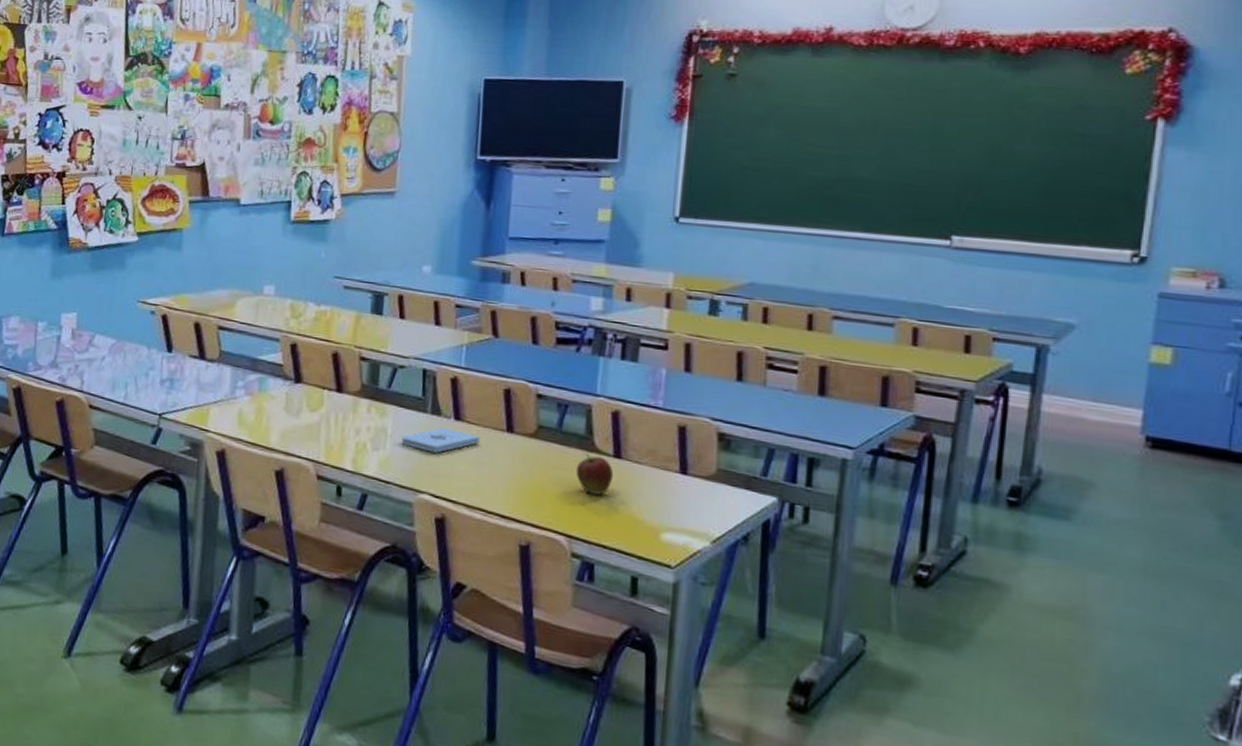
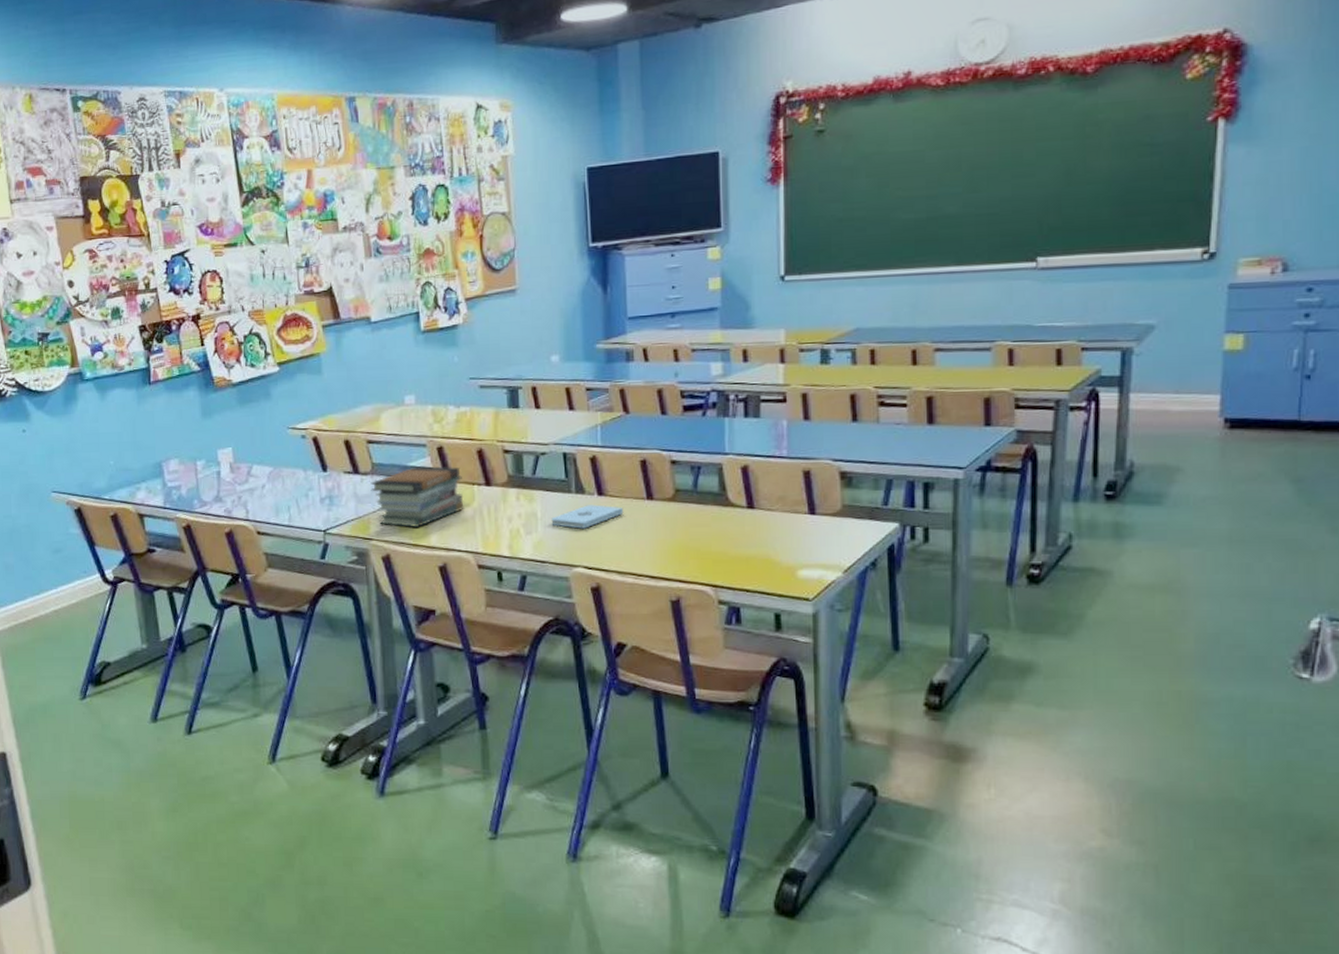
book stack: none [214,360,313,426] -> present [370,465,464,528]
apple: present [575,453,614,495] -> none [714,508,749,545]

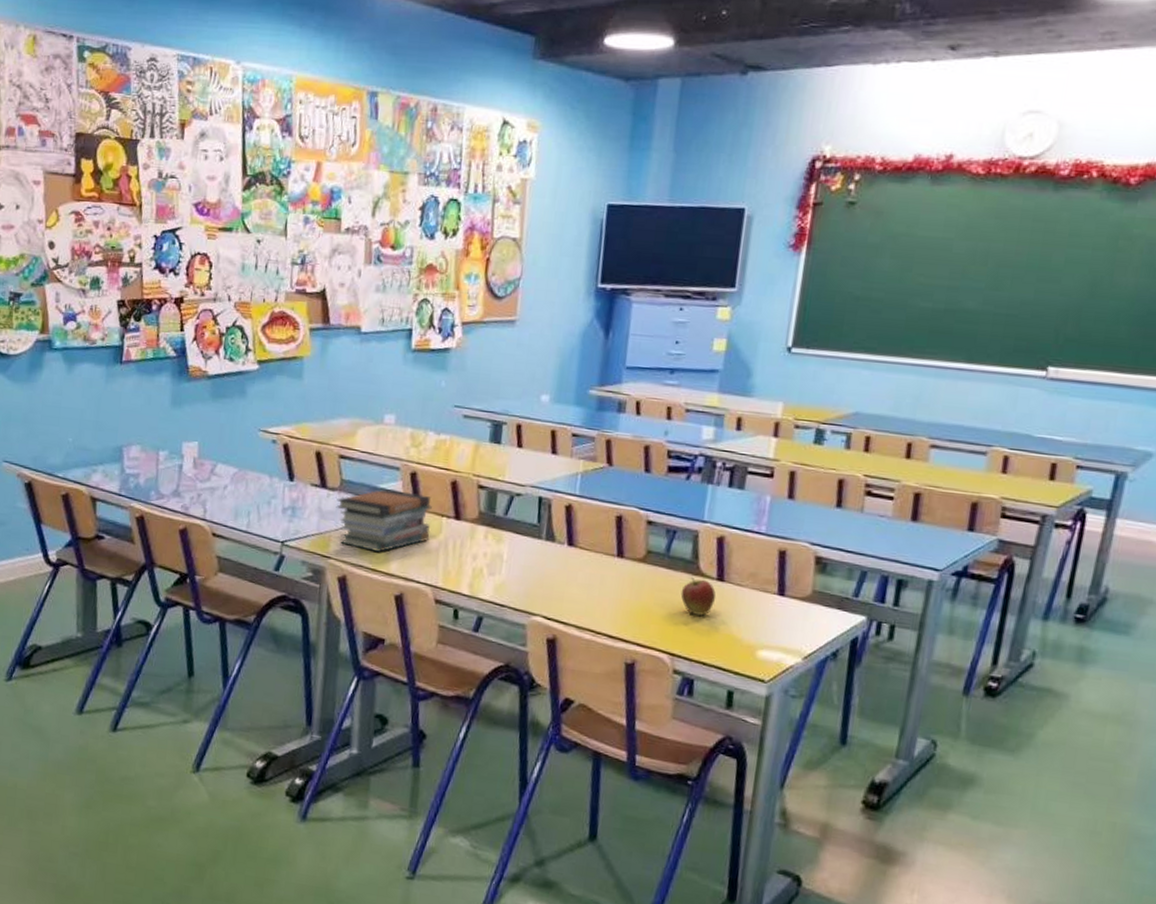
notepad: present [551,505,624,529] -> none [516,553,592,578]
apple: none [714,508,749,545] -> present [680,576,716,616]

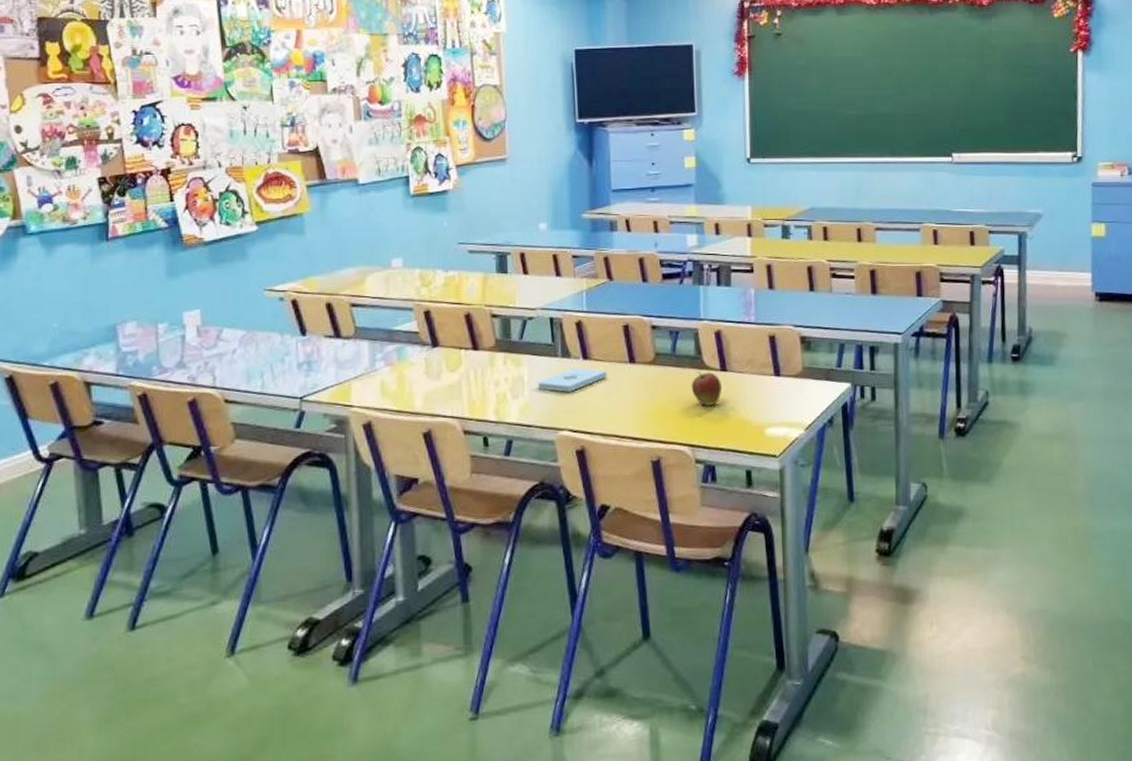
book stack: present [336,488,432,553] -> none [353,329,451,394]
notepad: none [516,553,592,578] -> present [538,368,608,392]

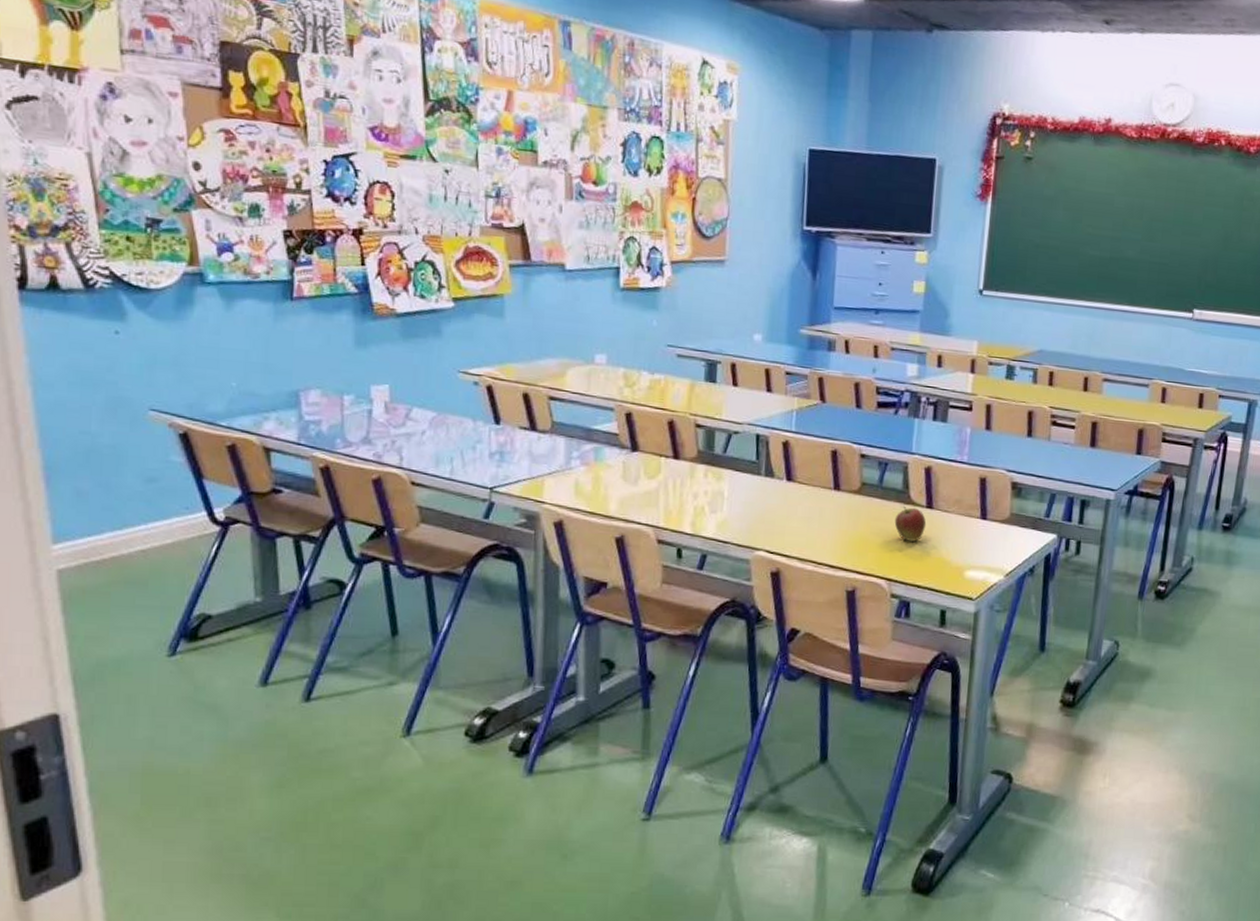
notepad: present [538,368,608,392] -> none [737,489,811,513]

